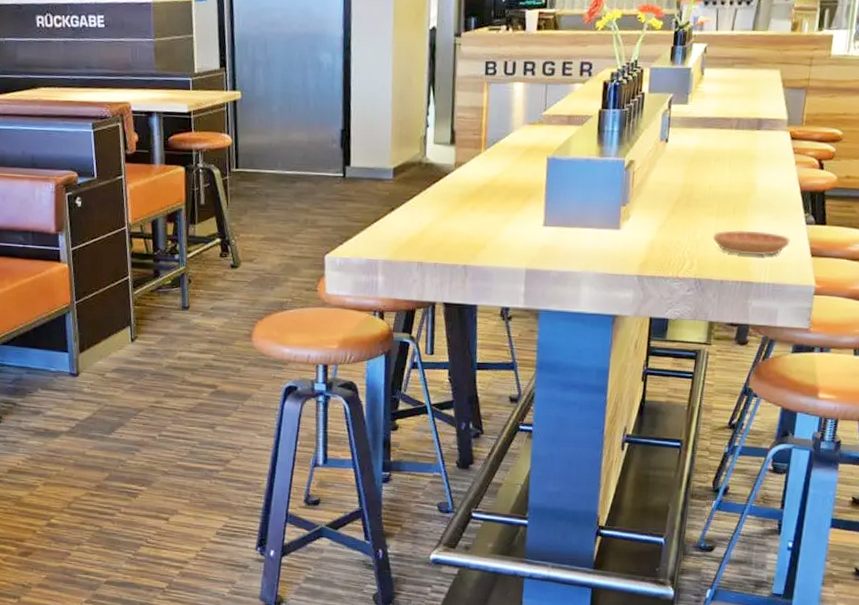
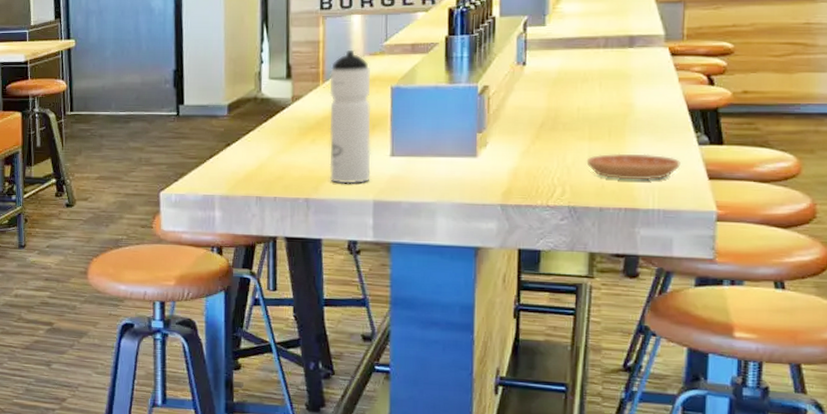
water bottle: none [487,118,529,252] -> present [329,50,371,184]

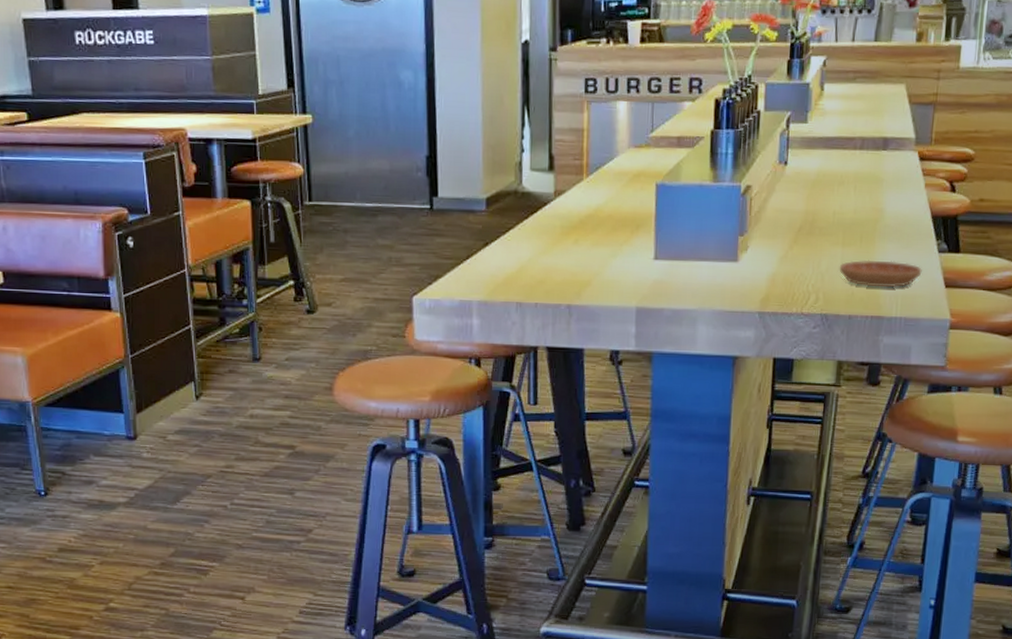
water bottle: present [329,50,371,184] -> none [592,141,636,289]

